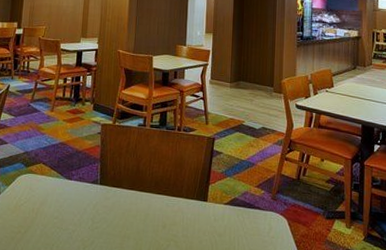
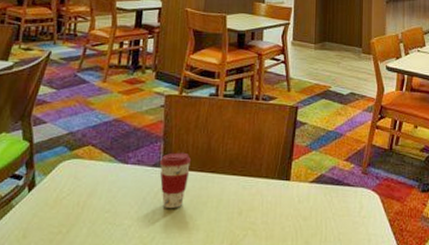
coffee cup: none [96,172,124,219] -> present [159,152,192,208]

